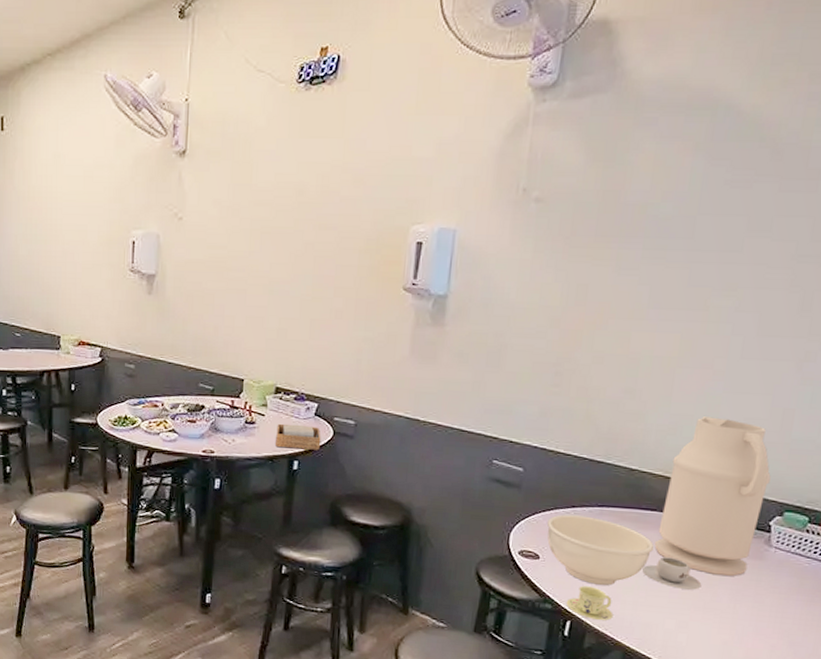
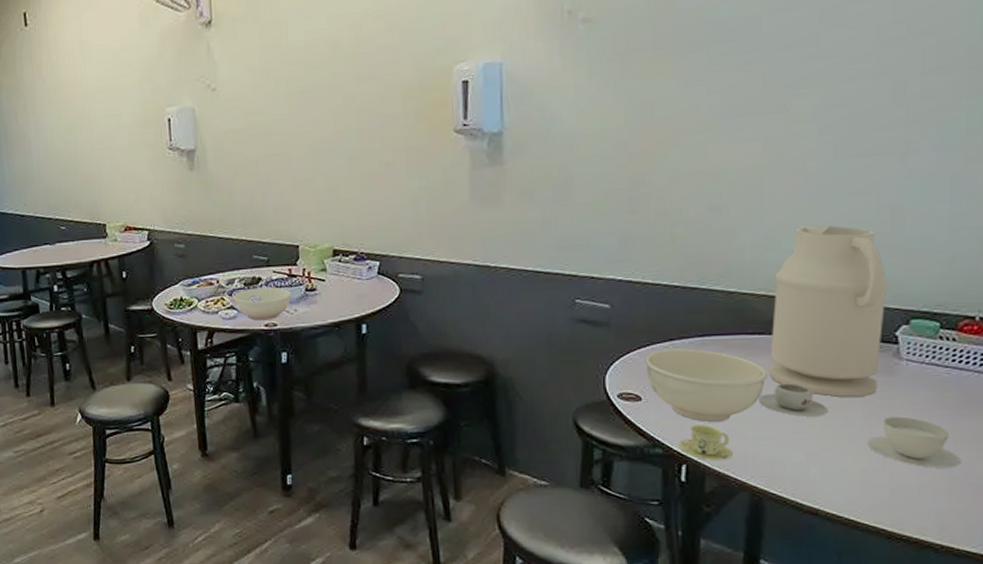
bowl: none [175,414,231,447] -> present [232,287,291,321]
napkin holder: present [276,423,321,450] -> none [339,285,388,313]
teacup: none [730,596,808,647] -> present [867,416,961,468]

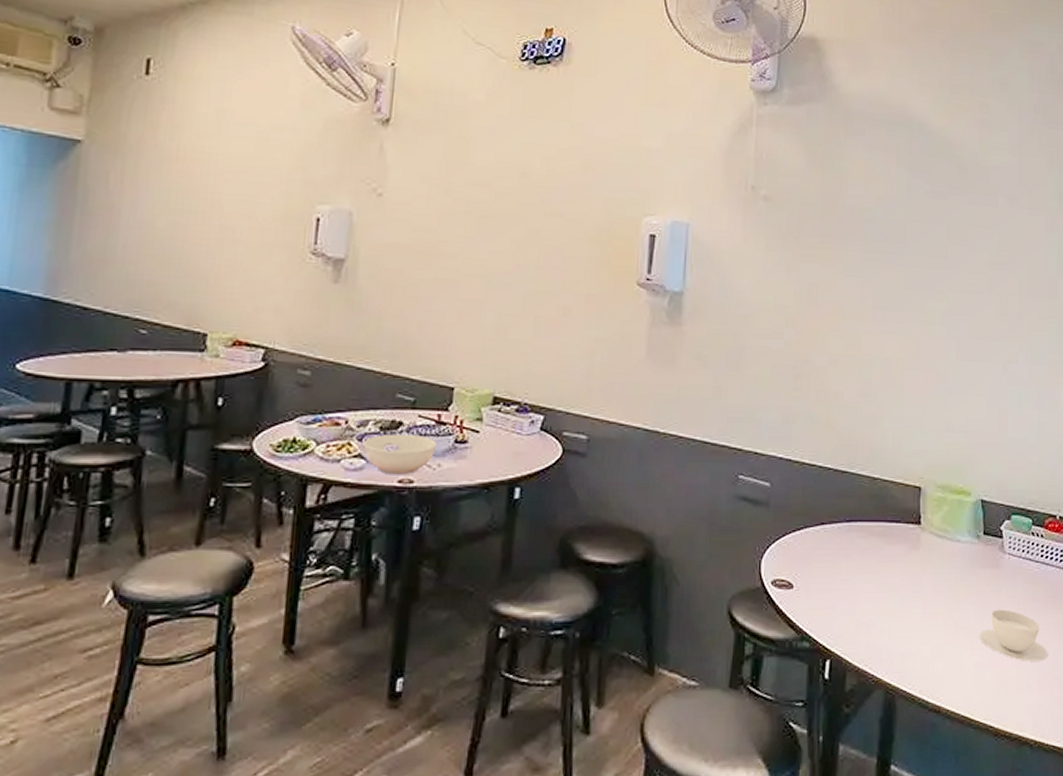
soup bowl: present [644,348,767,422] -> none [797,534,902,612]
cup and saucer: present [678,424,733,461] -> none [823,615,871,656]
teacup: present [757,383,829,417] -> none [893,574,950,608]
water jug: present [769,225,889,397] -> none [903,419,996,589]

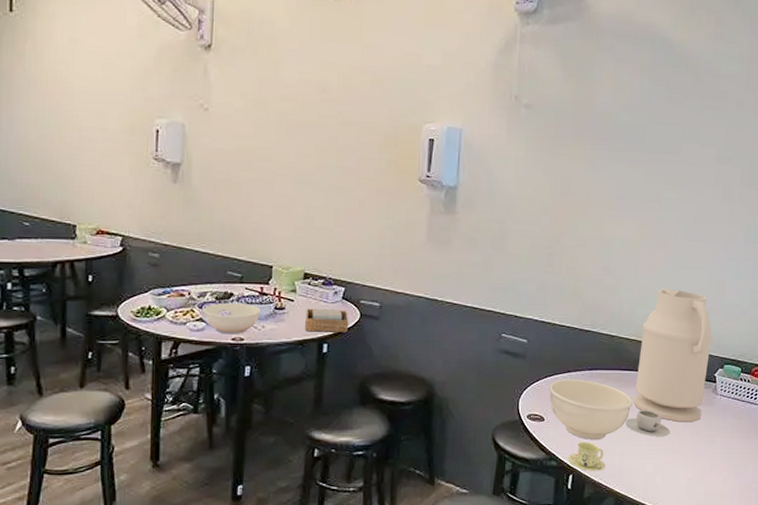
napkin holder: none [493,441,548,473] -> present [305,308,349,333]
soup bowl: none [797,534,902,612] -> present [548,379,633,439]
cup and saucer: none [823,615,871,656] -> present [568,442,606,472]
teacup: none [893,574,950,608] -> present [625,410,670,437]
water jug: none [903,419,996,589] -> present [634,289,713,422]
teacup: present [979,609,1048,661] -> none [693,437,748,477]

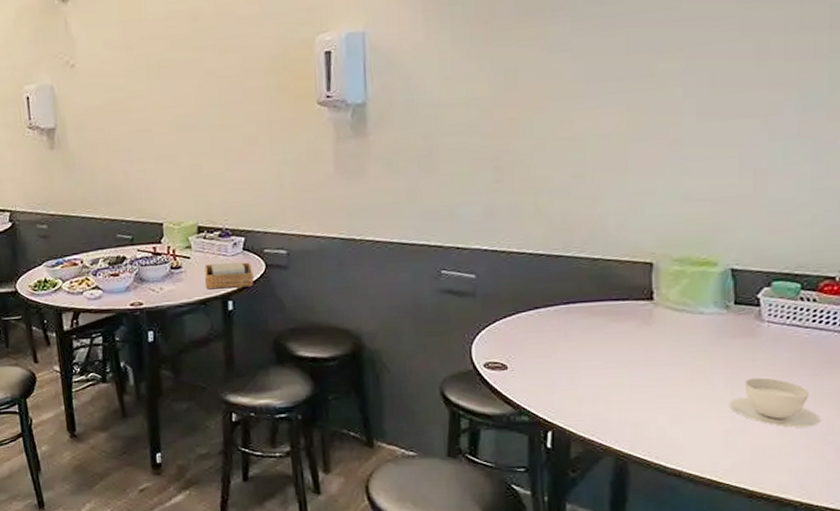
bowl: present [202,302,261,334] -> none [97,266,157,300]
soup bowl: present [548,379,633,439] -> none [509,316,631,388]
cup and saucer: present [568,442,606,472] -> none [544,391,598,427]
teacup: present [625,410,670,437] -> none [622,348,692,381]
water jug: present [634,289,713,422] -> none [633,189,751,360]
teacup: none [693,437,748,477] -> present [729,377,820,428]

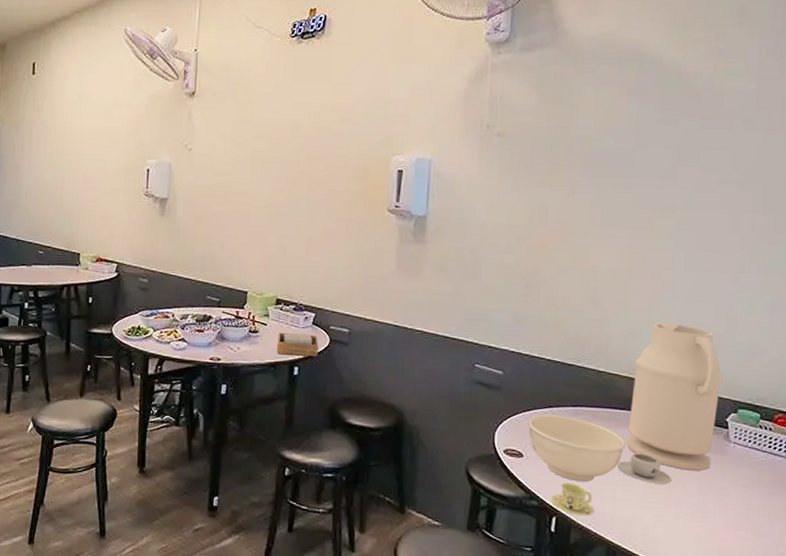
soup bowl: none [509,316,631,388] -> present [527,414,625,482]
cup and saucer: none [544,391,598,427] -> present [550,482,595,517]
teacup: none [622,348,692,381] -> present [616,453,672,485]
water jug: none [633,189,751,360] -> present [626,322,723,471]
teacup: present [729,377,820,428] -> none [701,490,773,538]

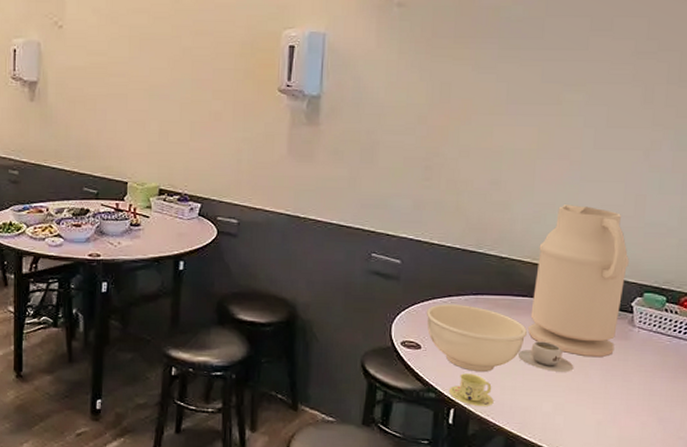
napkin holder: present [277,332,319,357] -> none [161,224,206,250]

